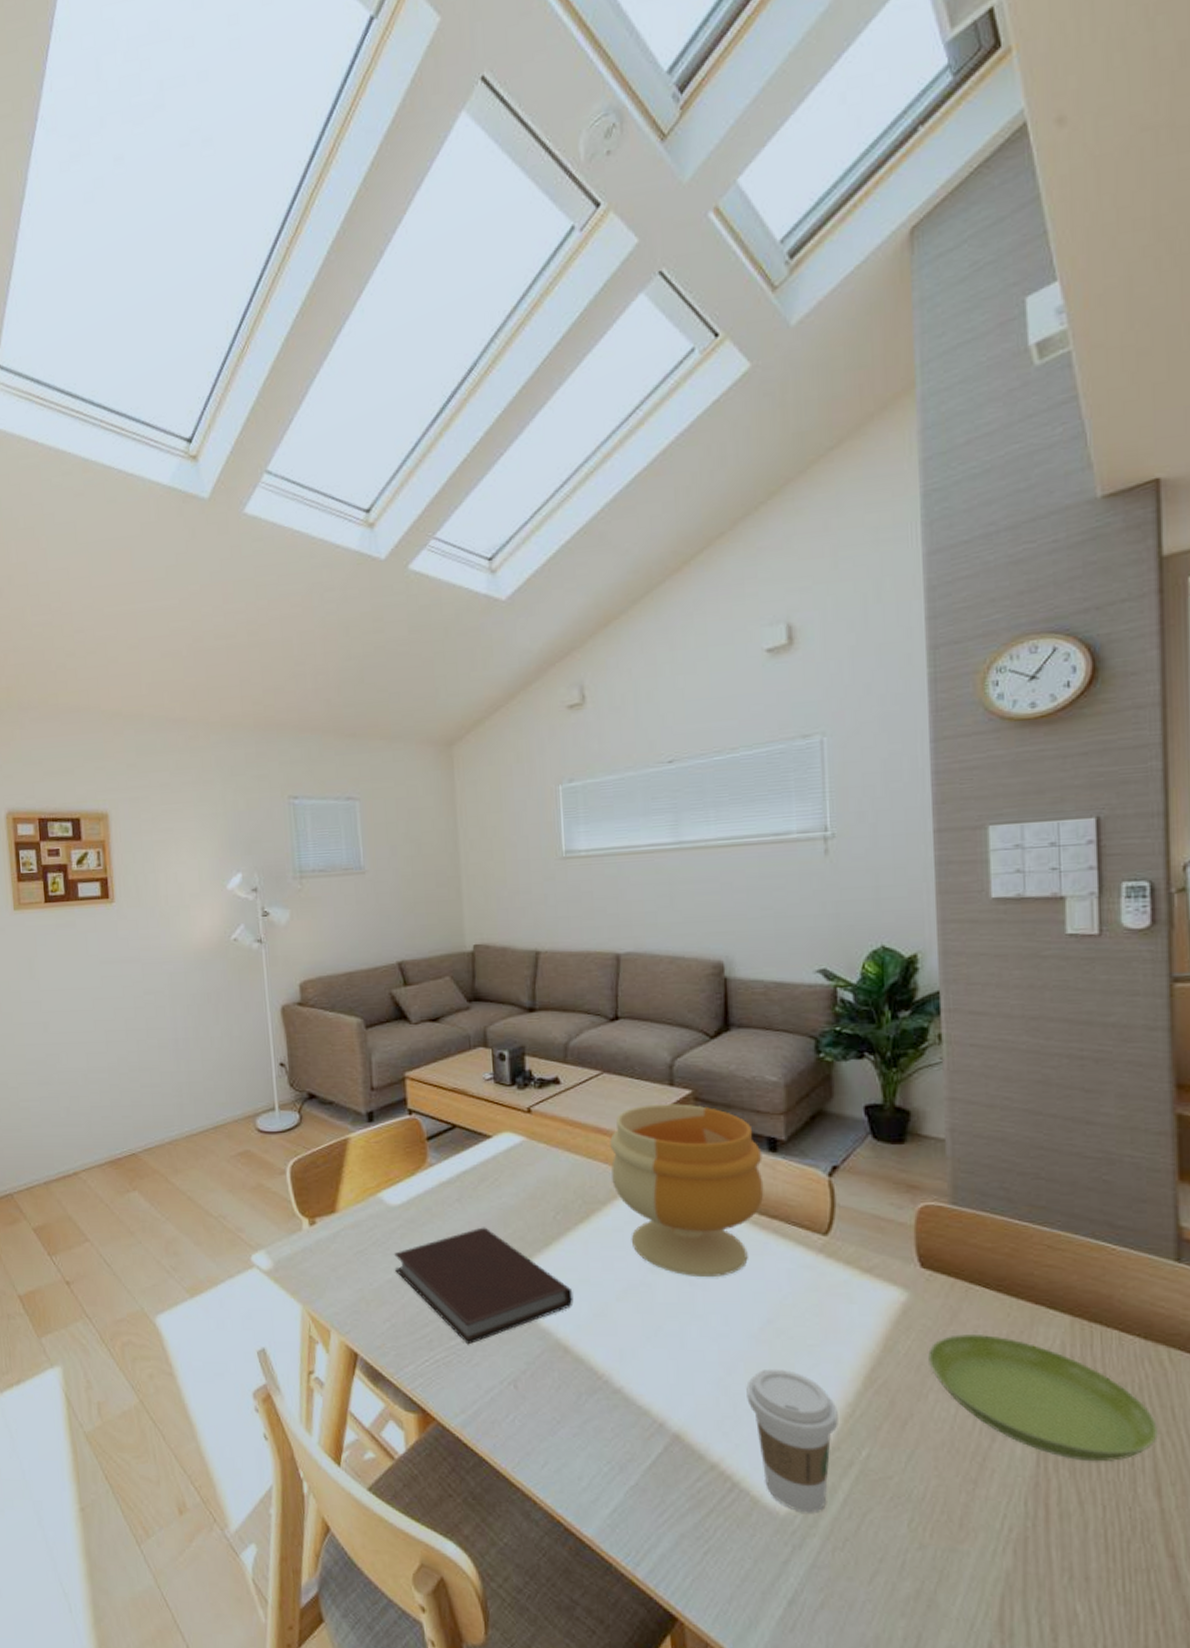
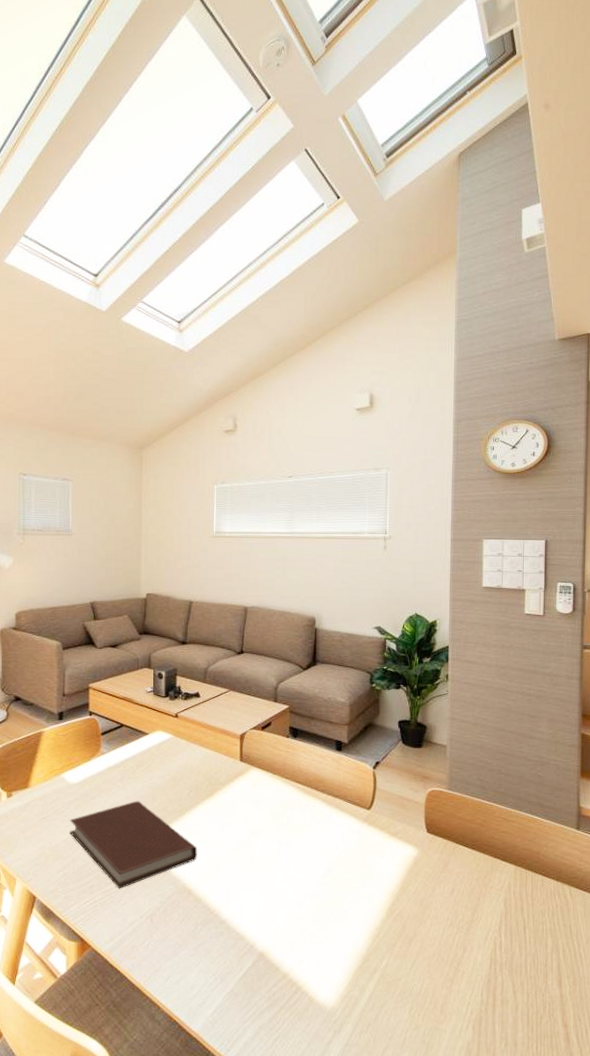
footed bowl: present [610,1104,764,1277] -> none [231,714,332,838]
coffee cup: present [746,1368,838,1513] -> none [311,904,369,1007]
saucer: present [928,1333,1159,1462] -> none [428,878,562,964]

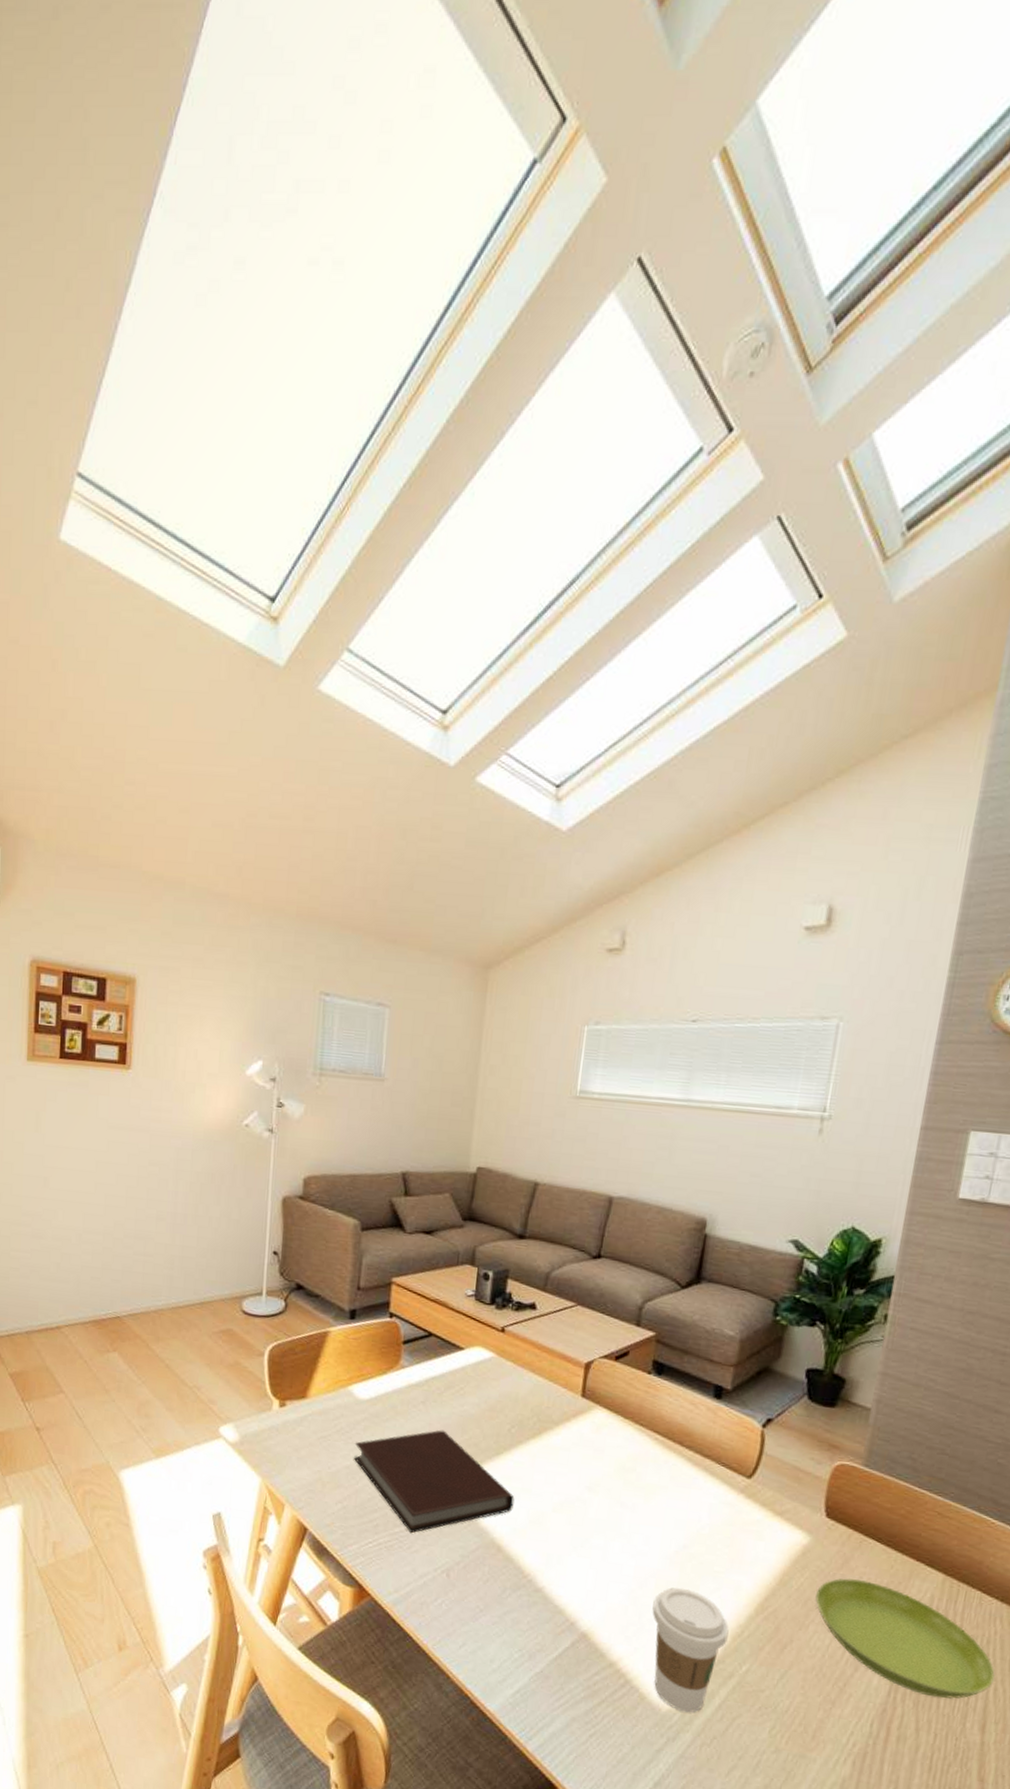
coffee cup: none [311,904,369,1007] -> present [652,1587,729,1713]
saucer: none [428,878,562,964] -> present [815,1578,996,1699]

